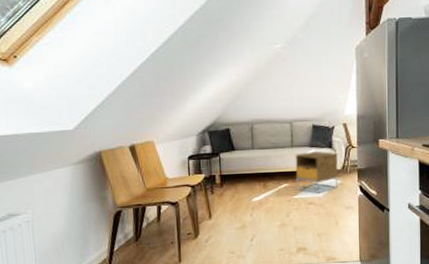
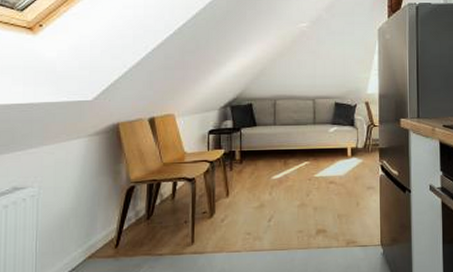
nightstand: present [295,151,338,194] -> none [317,128,360,173]

